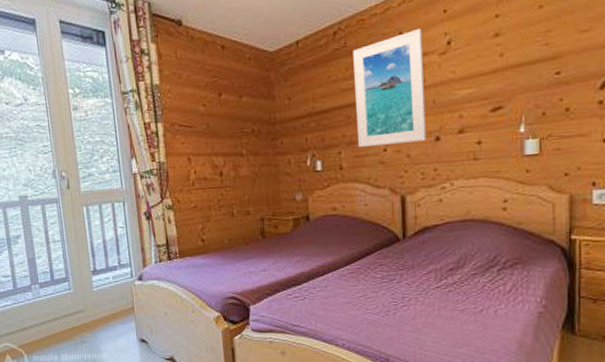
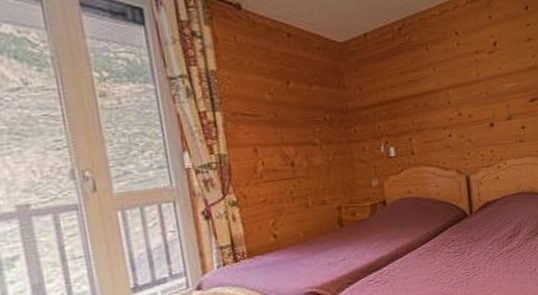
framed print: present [353,28,426,148] -> none [417,30,483,134]

